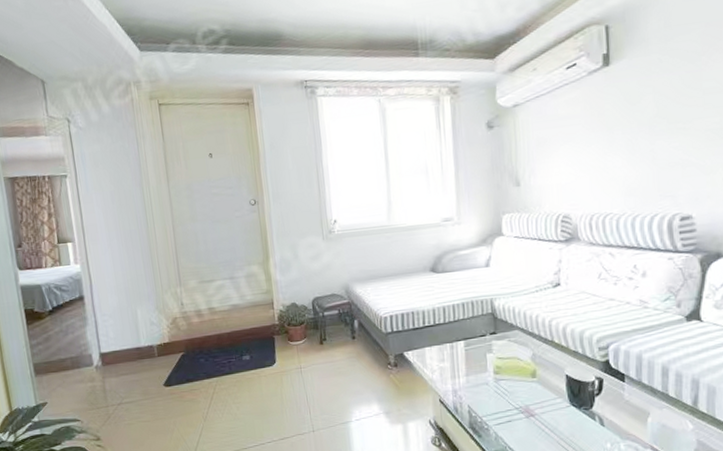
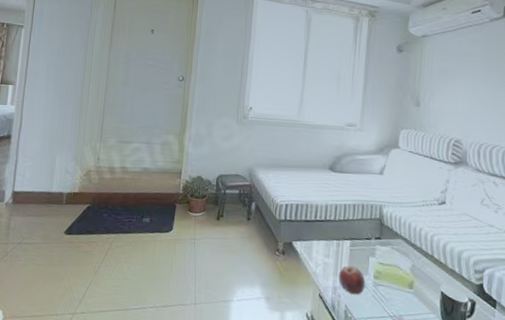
fruit: none [457,366,486,394] -> present [339,266,366,295]

